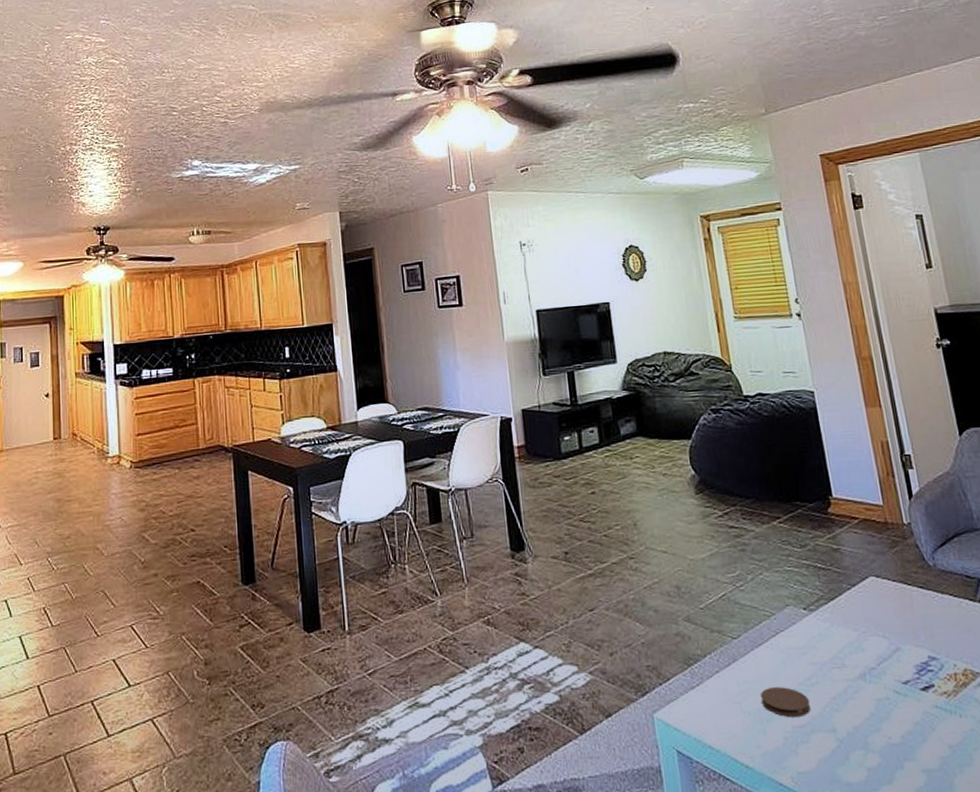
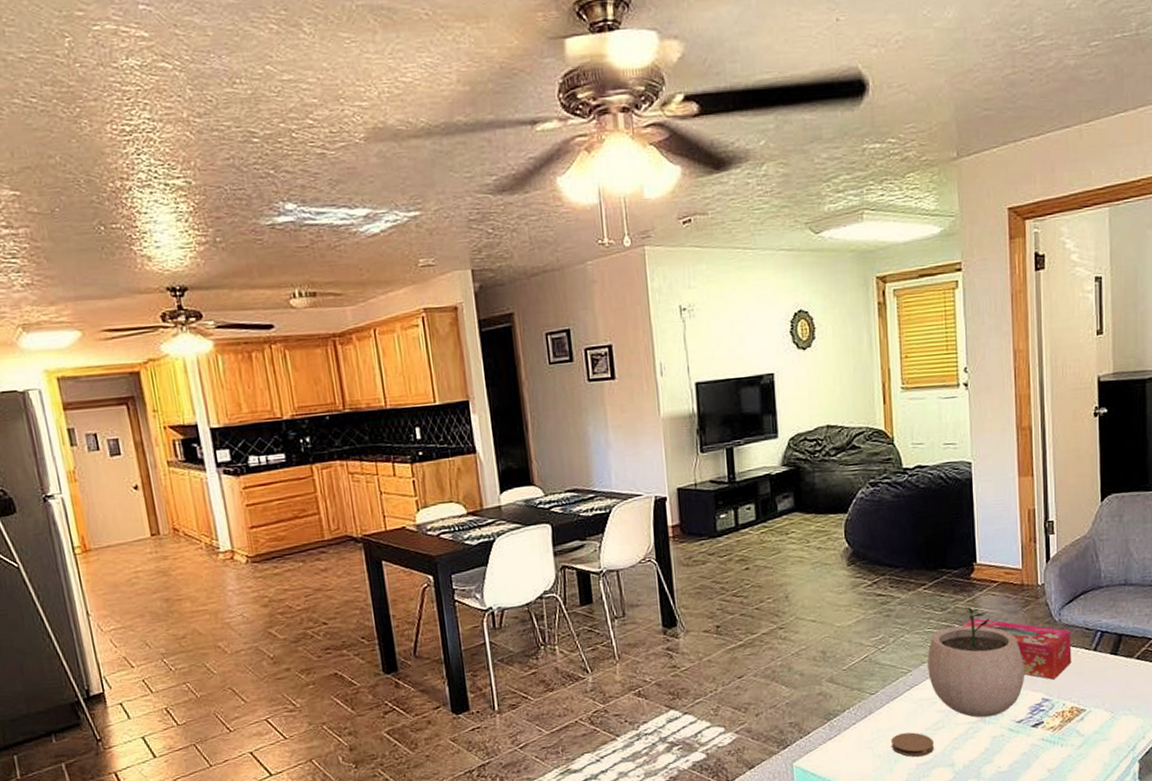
plant pot: none [791,544,905,675] -> present [927,606,1025,718]
tissue box: none [825,557,956,635] -> present [962,617,1072,680]

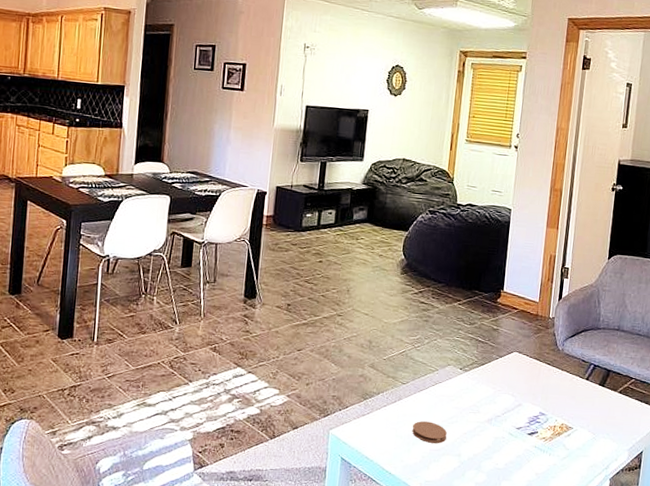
plant pot: present [927,606,1025,718] -> none [451,325,530,420]
tissue box: present [962,617,1072,680] -> none [484,335,570,398]

